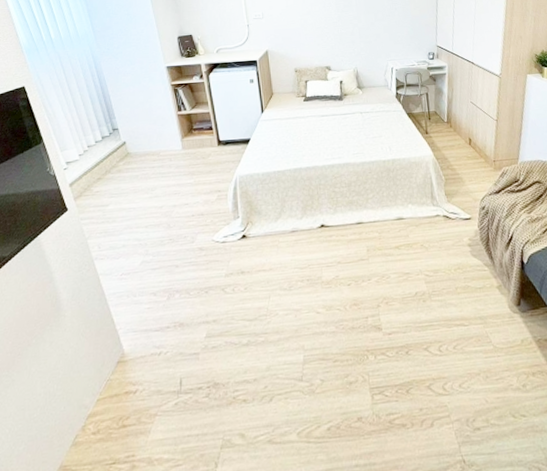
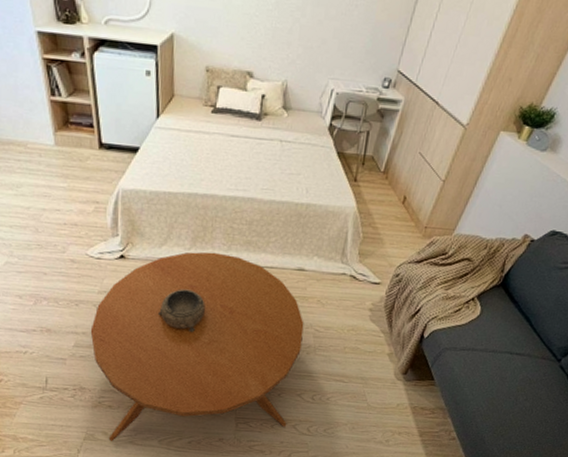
coffee table: none [220,217,422,444] -> present [90,252,304,441]
decorative bowl: none [280,256,323,301] -> present [157,289,205,333]

